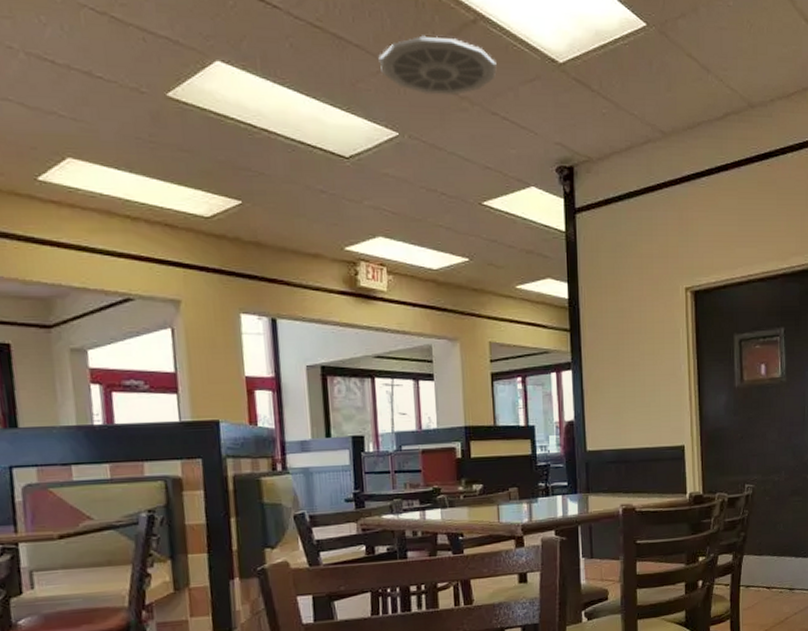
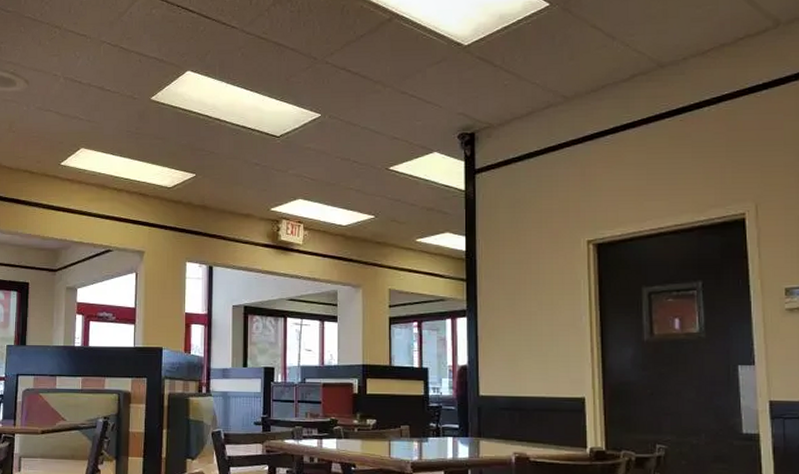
ceiling vent: present [378,35,497,96] -> none [309,35,407,82]

